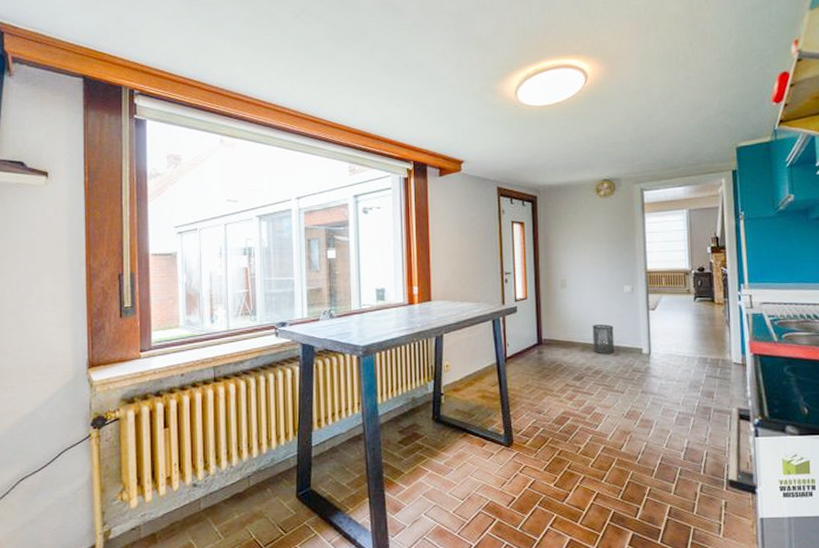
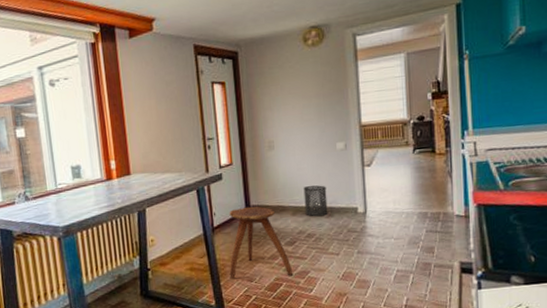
stool: none [519,340,580,411] -> present [229,206,293,279]

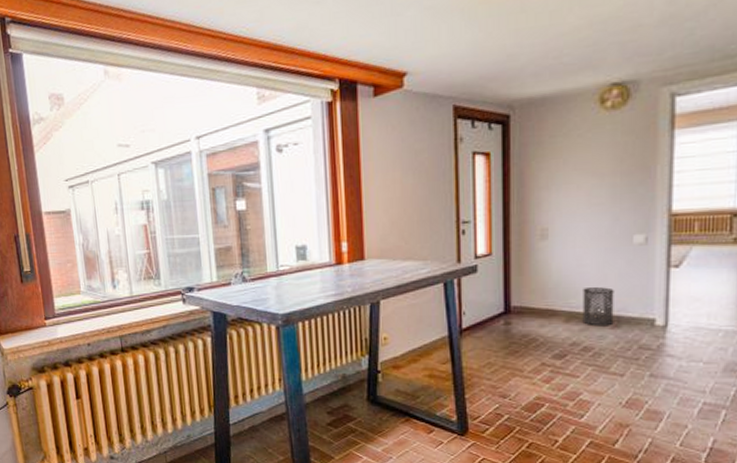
stool: present [229,206,293,279] -> none [477,307,560,396]

